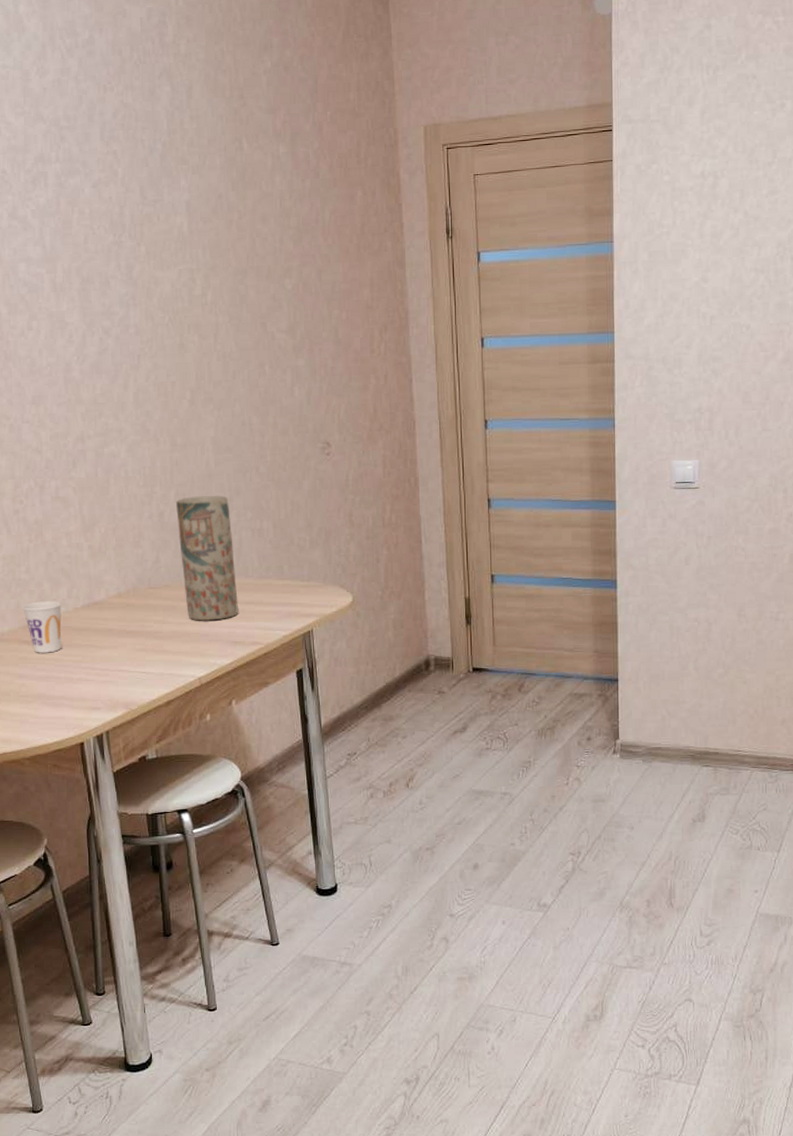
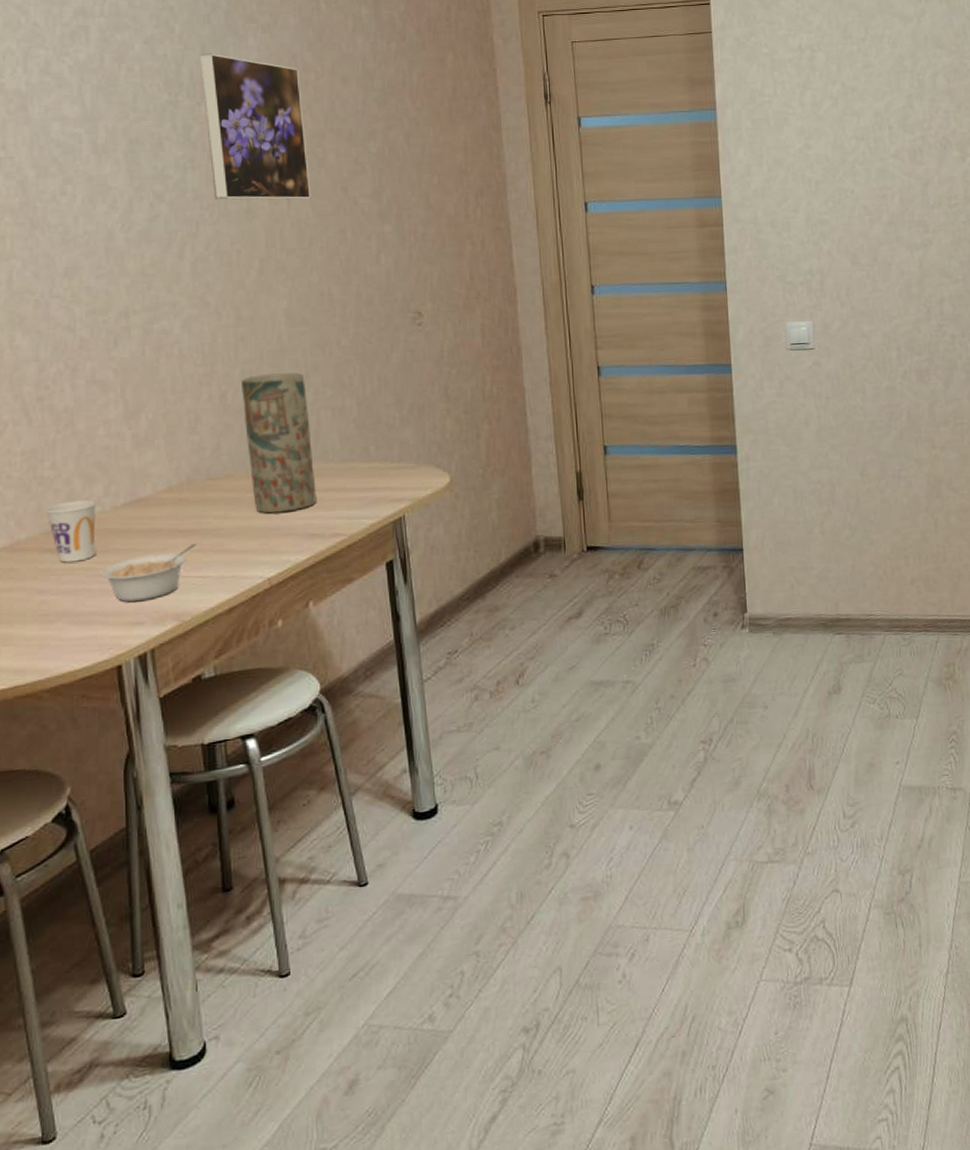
legume: none [66,643,142,690] -> present [100,543,197,603]
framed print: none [138,195,235,335] -> present [199,53,311,200]

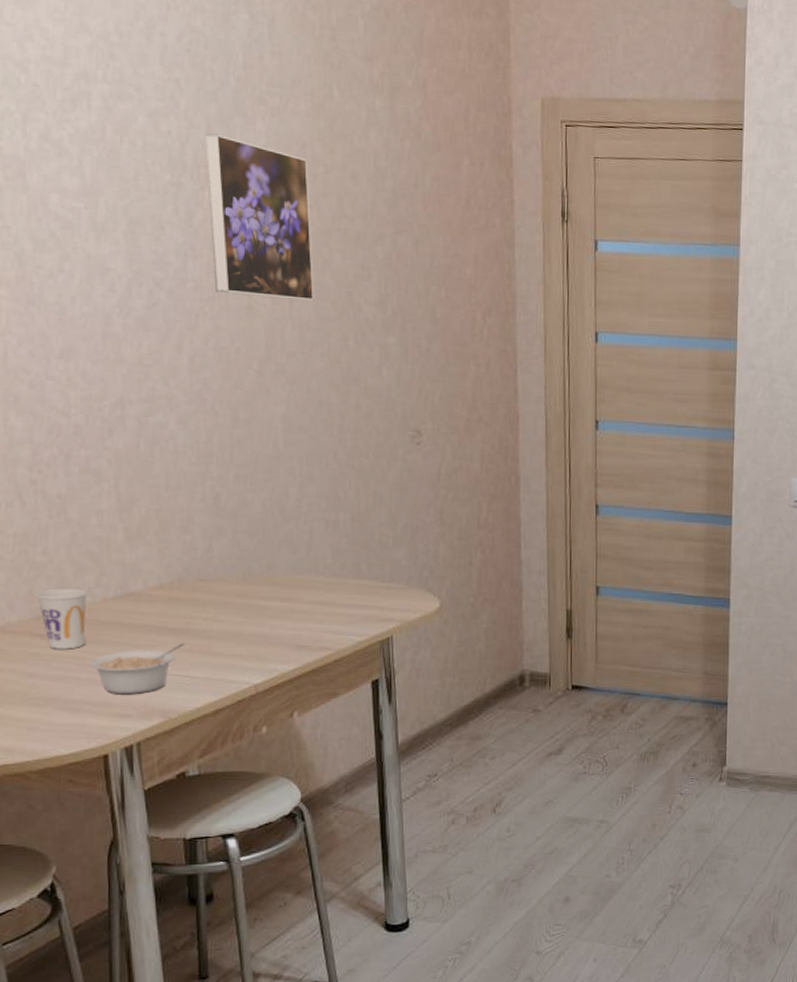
vase: present [241,372,316,514] -> none [235,479,306,621]

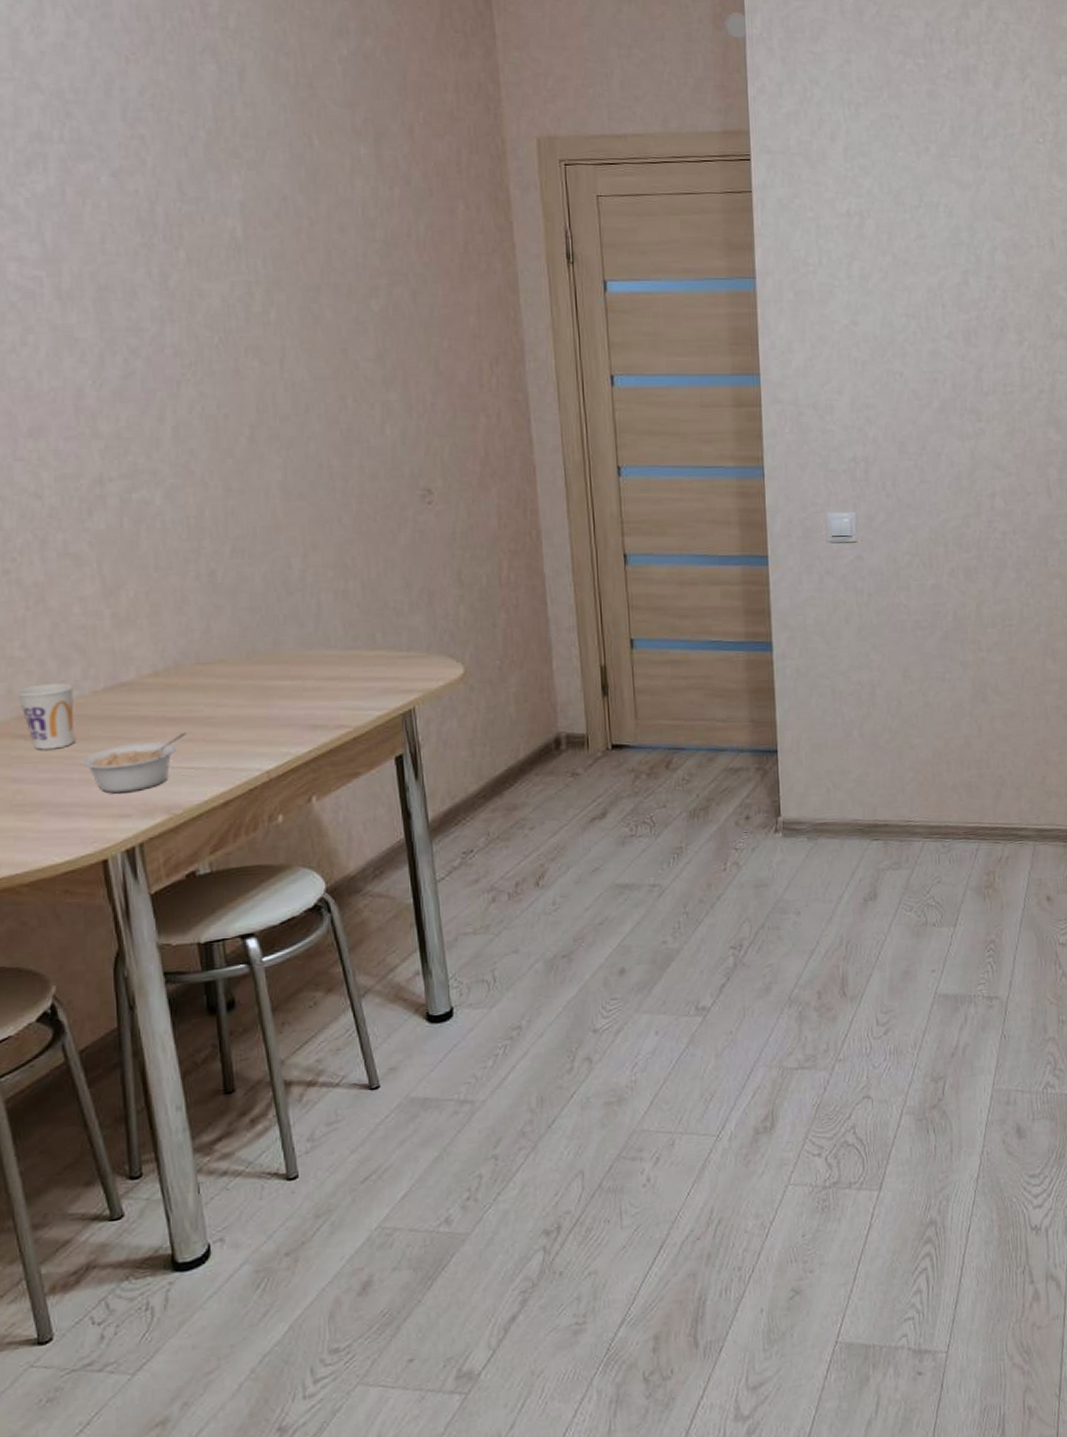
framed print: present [204,133,315,301] -> none [175,190,307,360]

